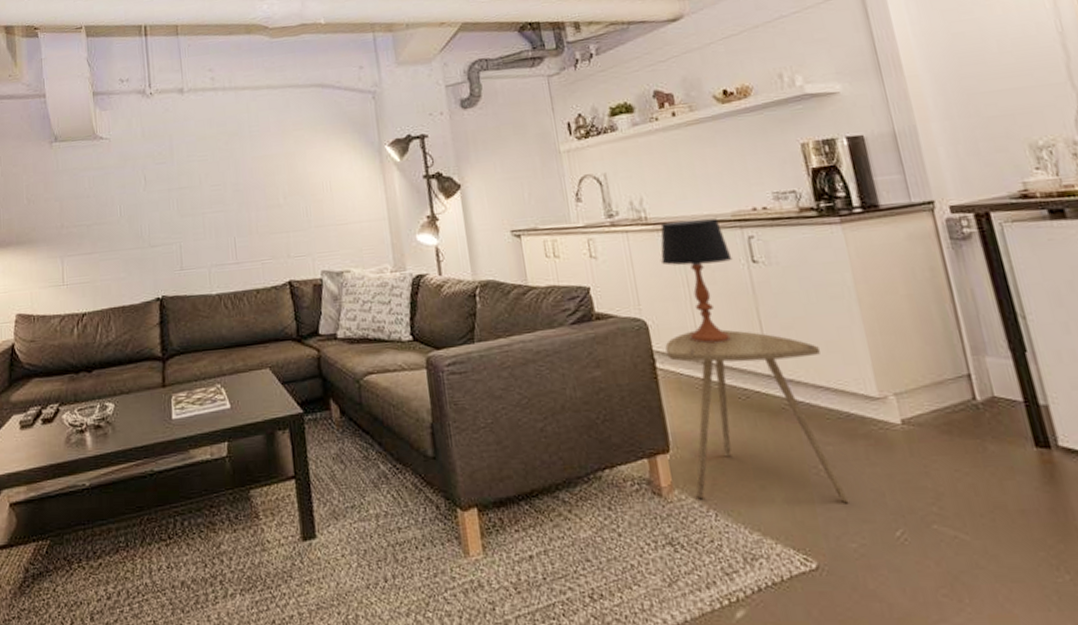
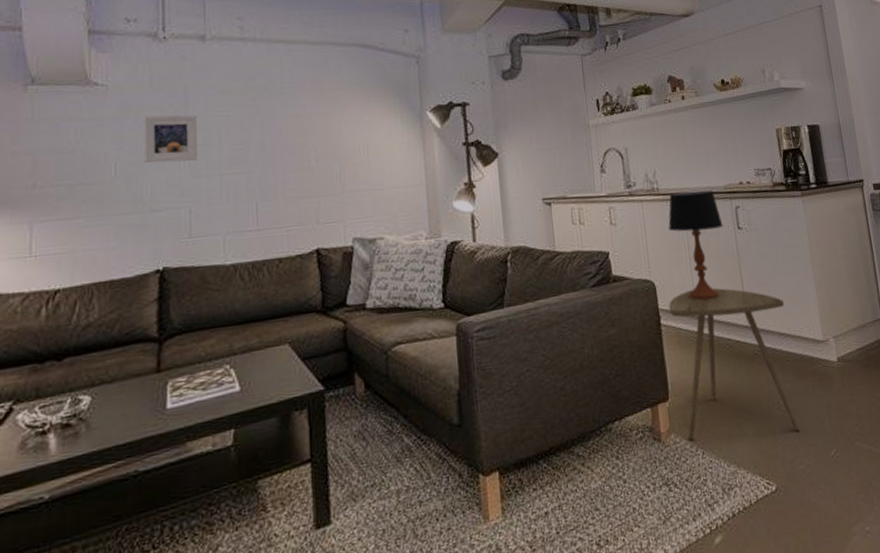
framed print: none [138,161,183,205] -> present [143,115,197,163]

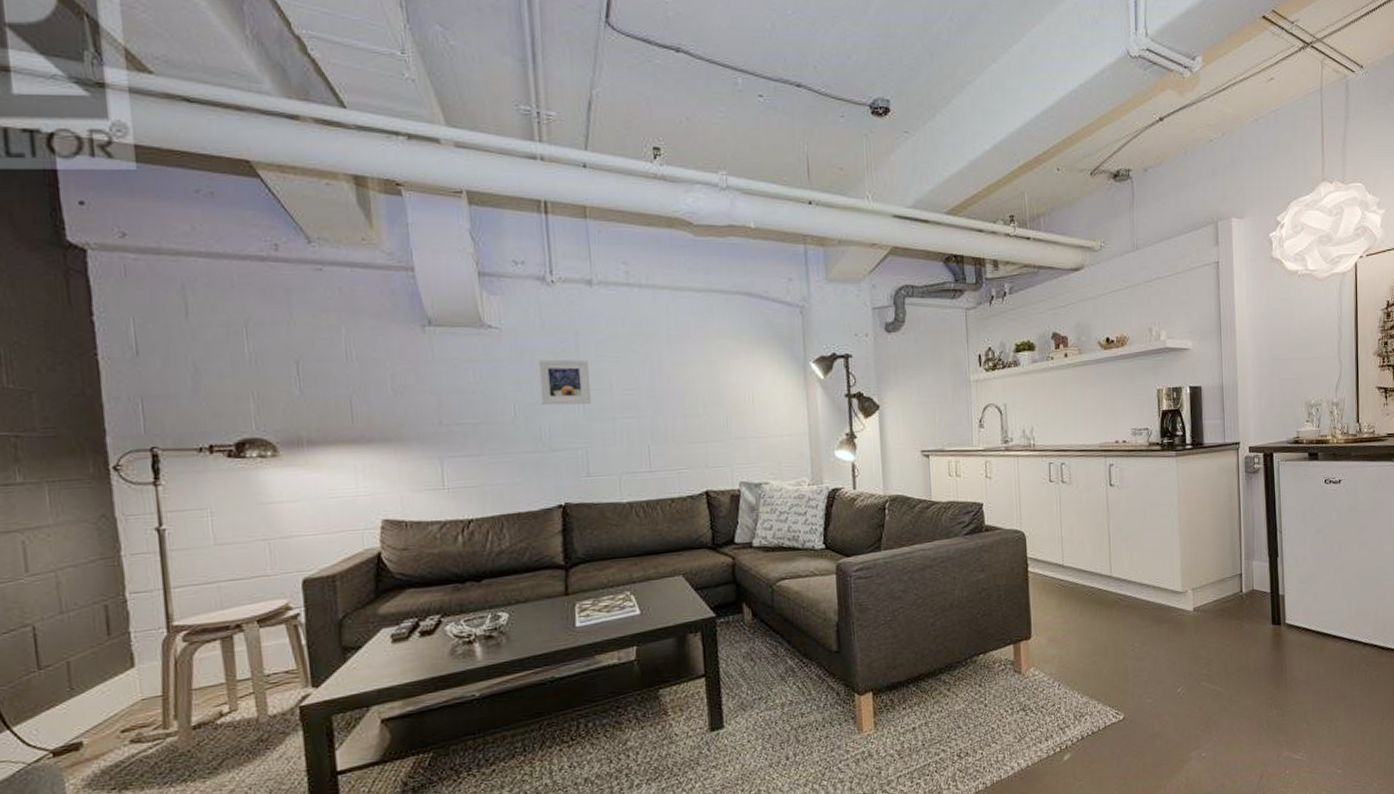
table lamp: present [668,190,723,301] -> none [1042,448,1096,552]
side table: present [669,287,800,441] -> none [1037,540,1151,675]

